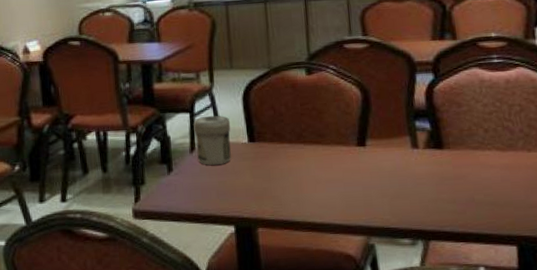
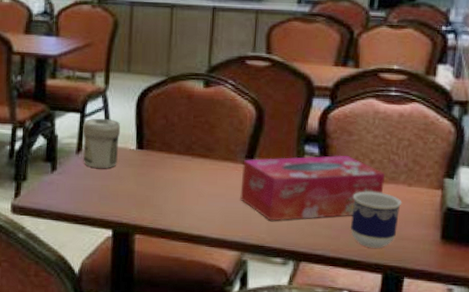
tissue box: none [355,126,503,201] -> present [240,155,385,221]
cup: none [472,160,525,219] -> present [351,191,402,248]

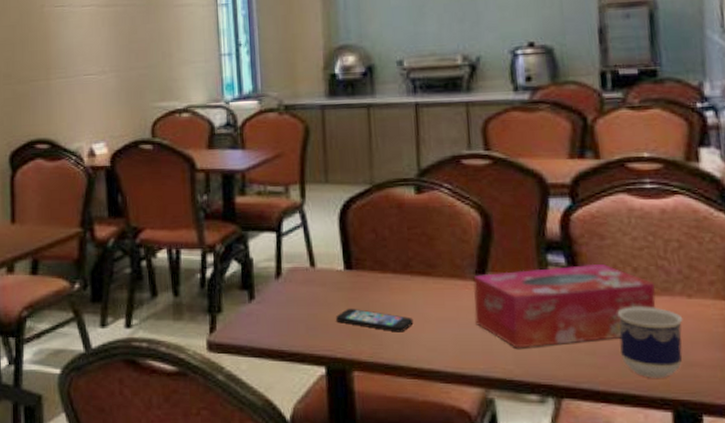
jar: present [83,118,121,169] -> none [280,236,324,295]
smartphone: none [125,182,190,204] -> present [336,308,414,332]

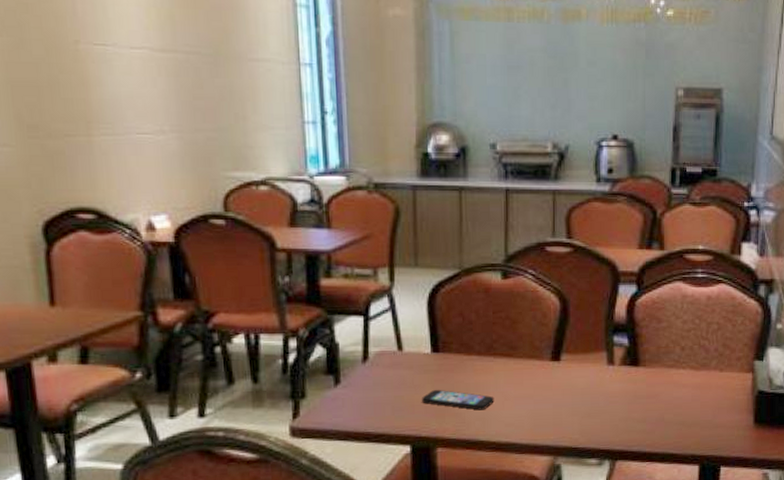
tissue box: present [473,263,657,348] -> none [548,343,697,420]
cup: present [617,307,683,378] -> none [665,380,715,439]

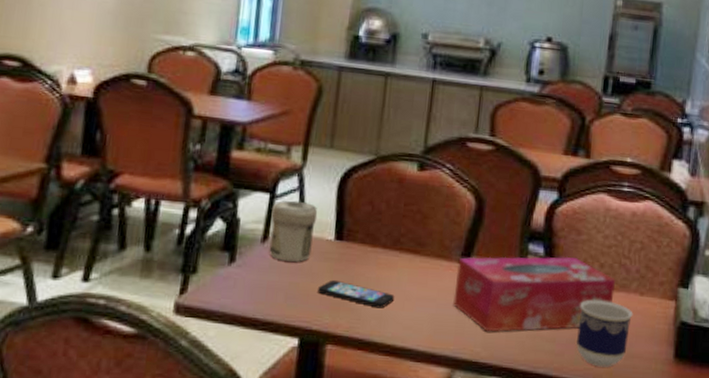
jar: none [368,320,412,378] -> present [269,200,318,263]
tissue box: none [548,343,697,420] -> present [453,256,616,332]
cup: none [665,380,715,439] -> present [576,299,633,367]

